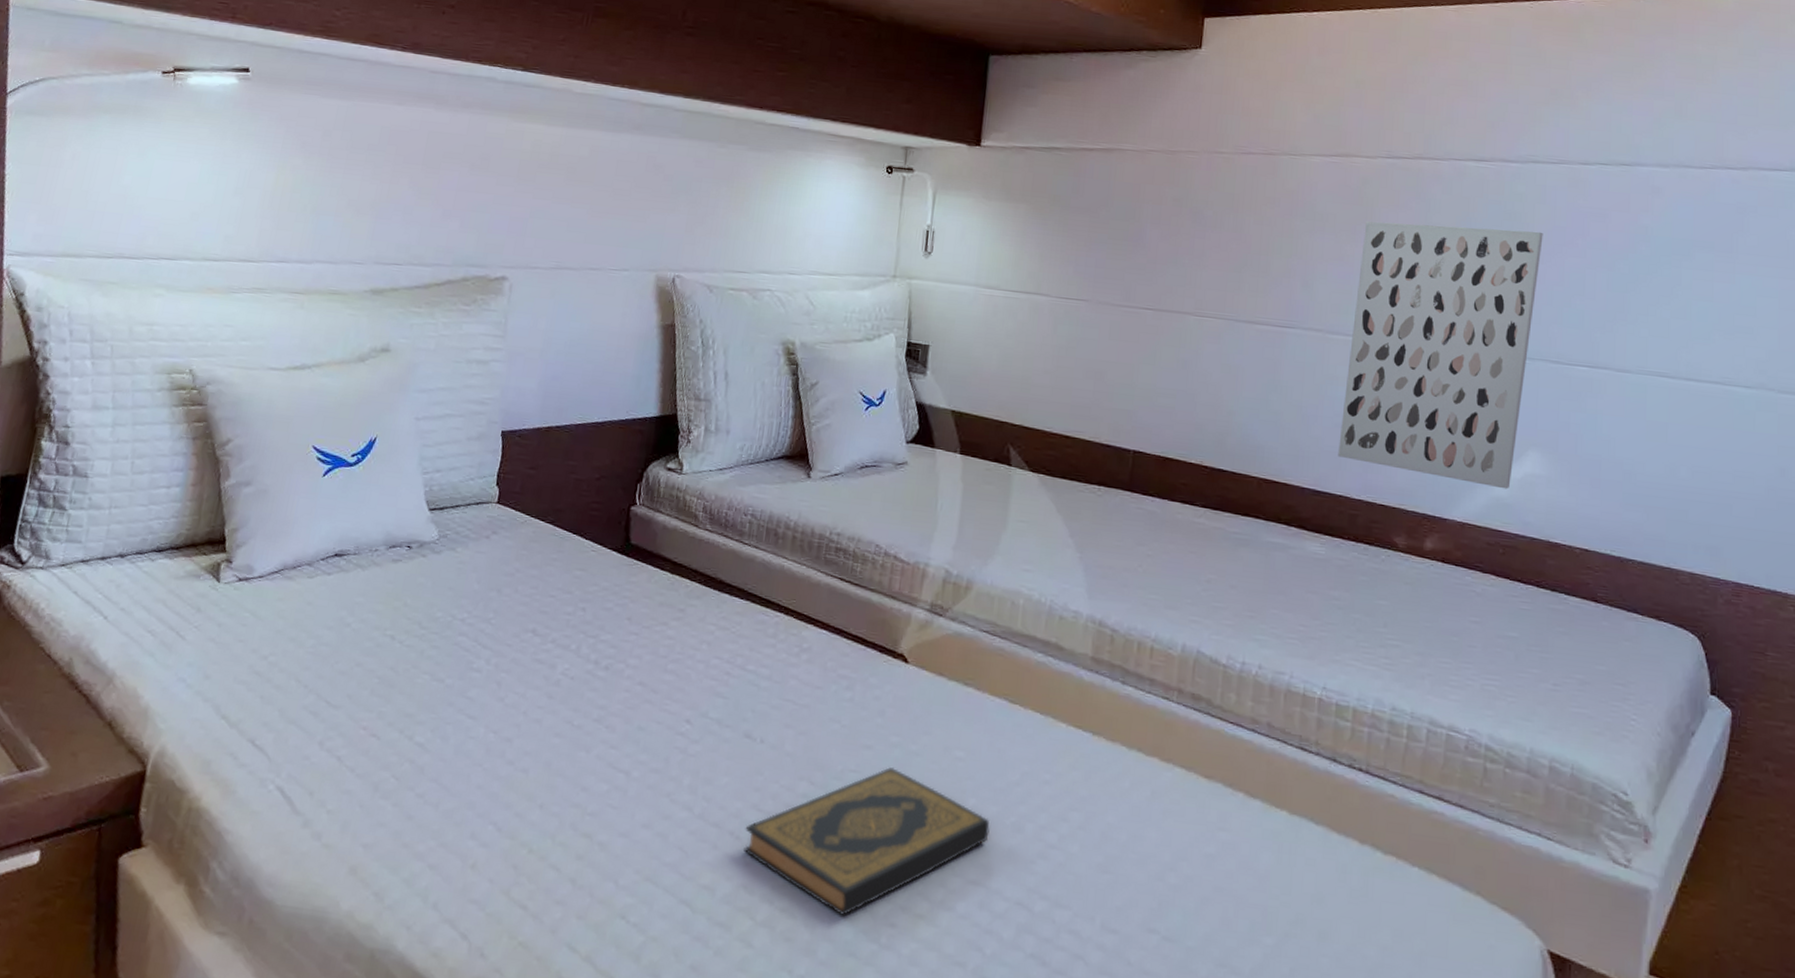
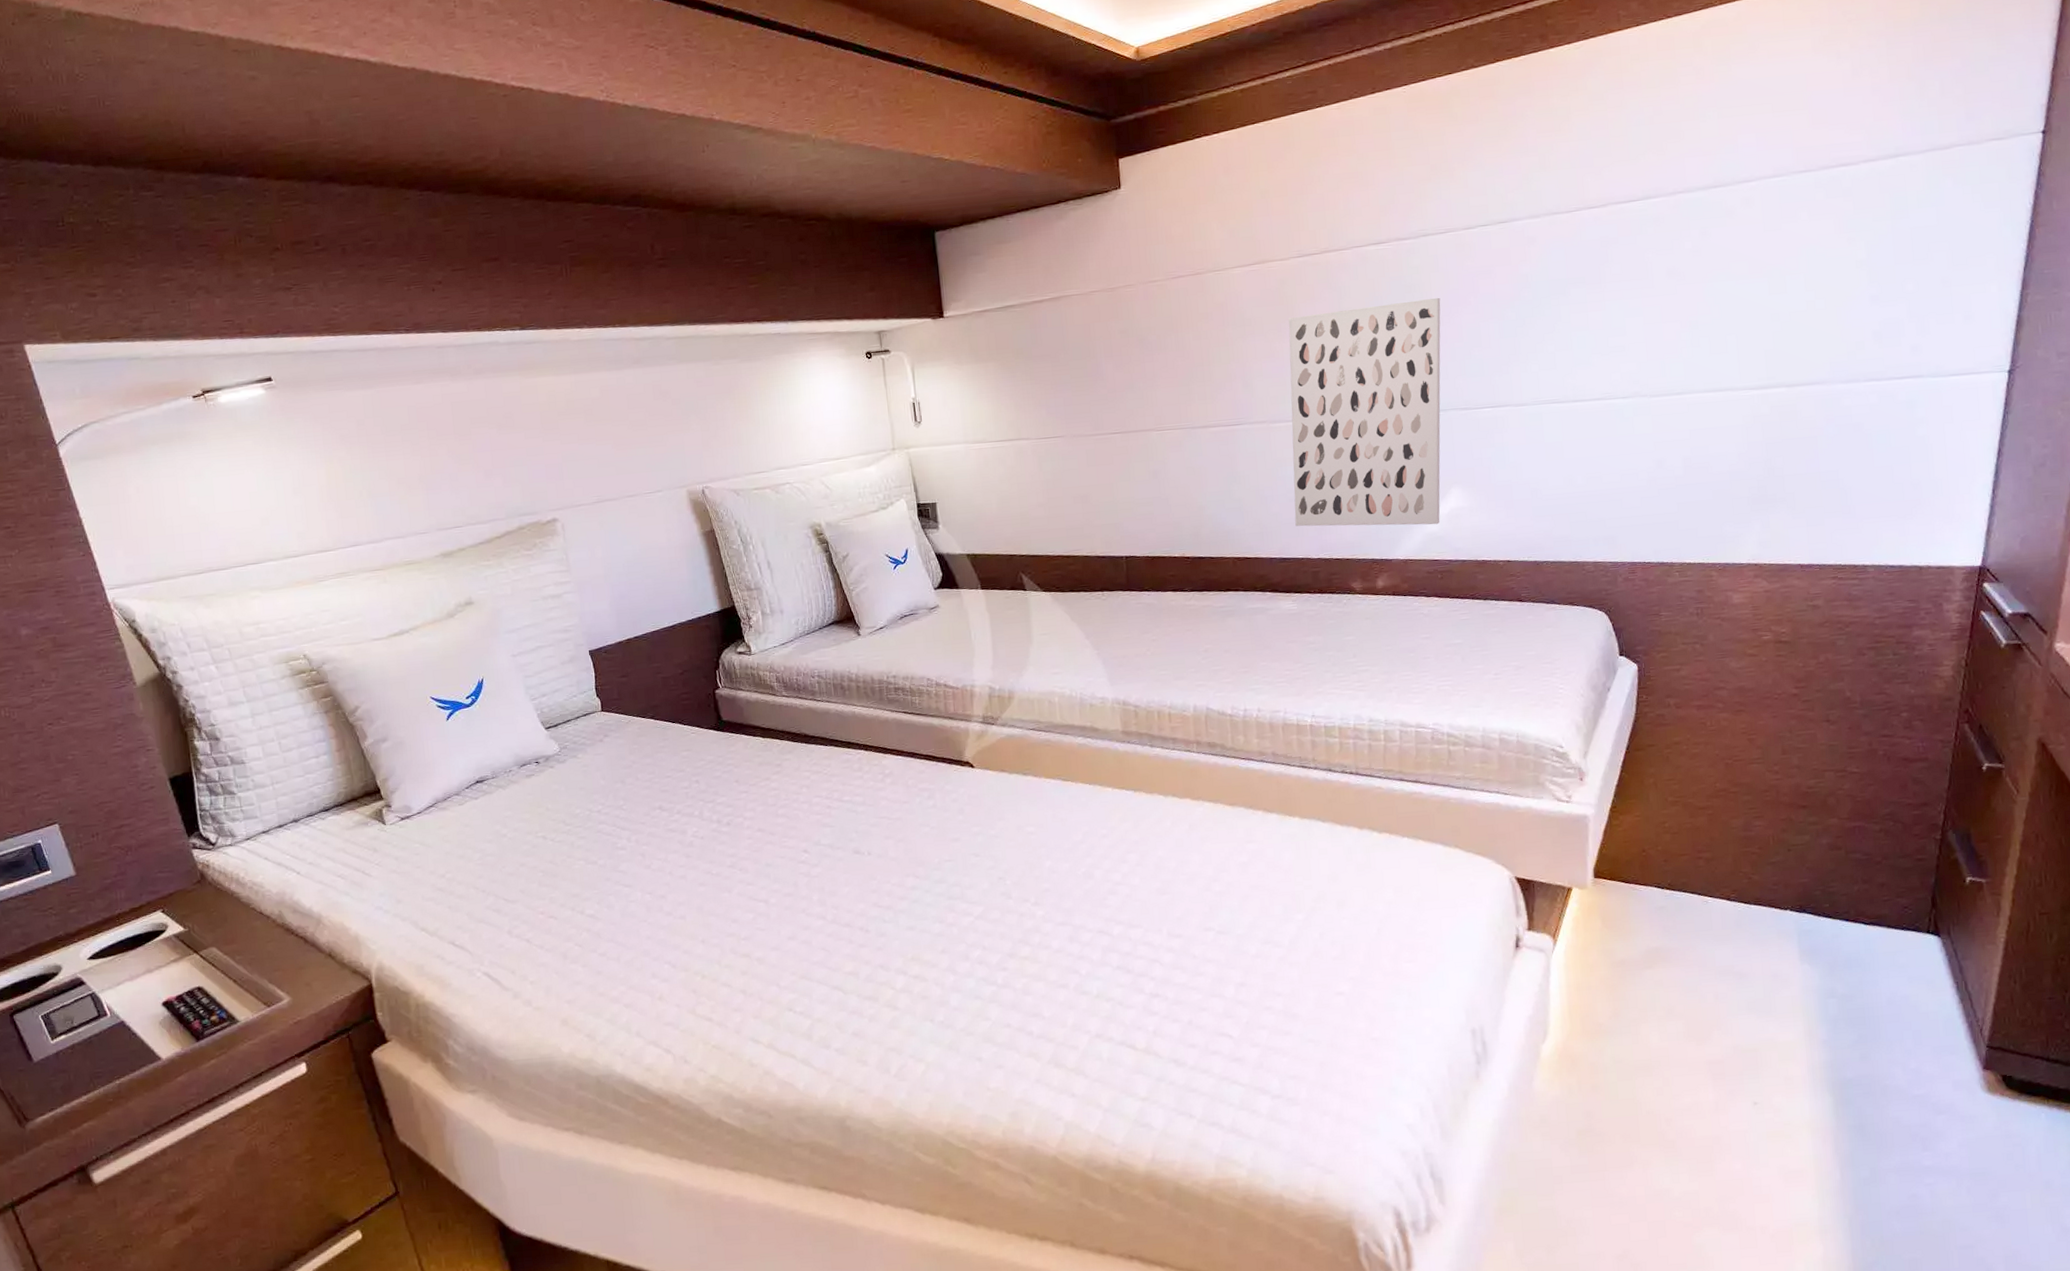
hardback book: present [743,767,990,917] -> none [871,851,1067,971]

